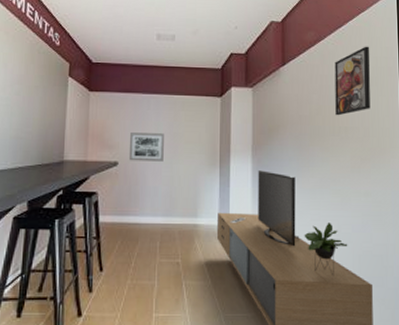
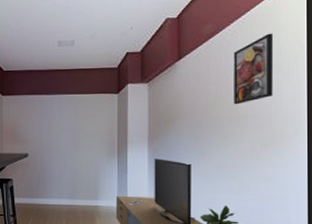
wall art: present [128,133,164,162] -> none [37,128,67,153]

